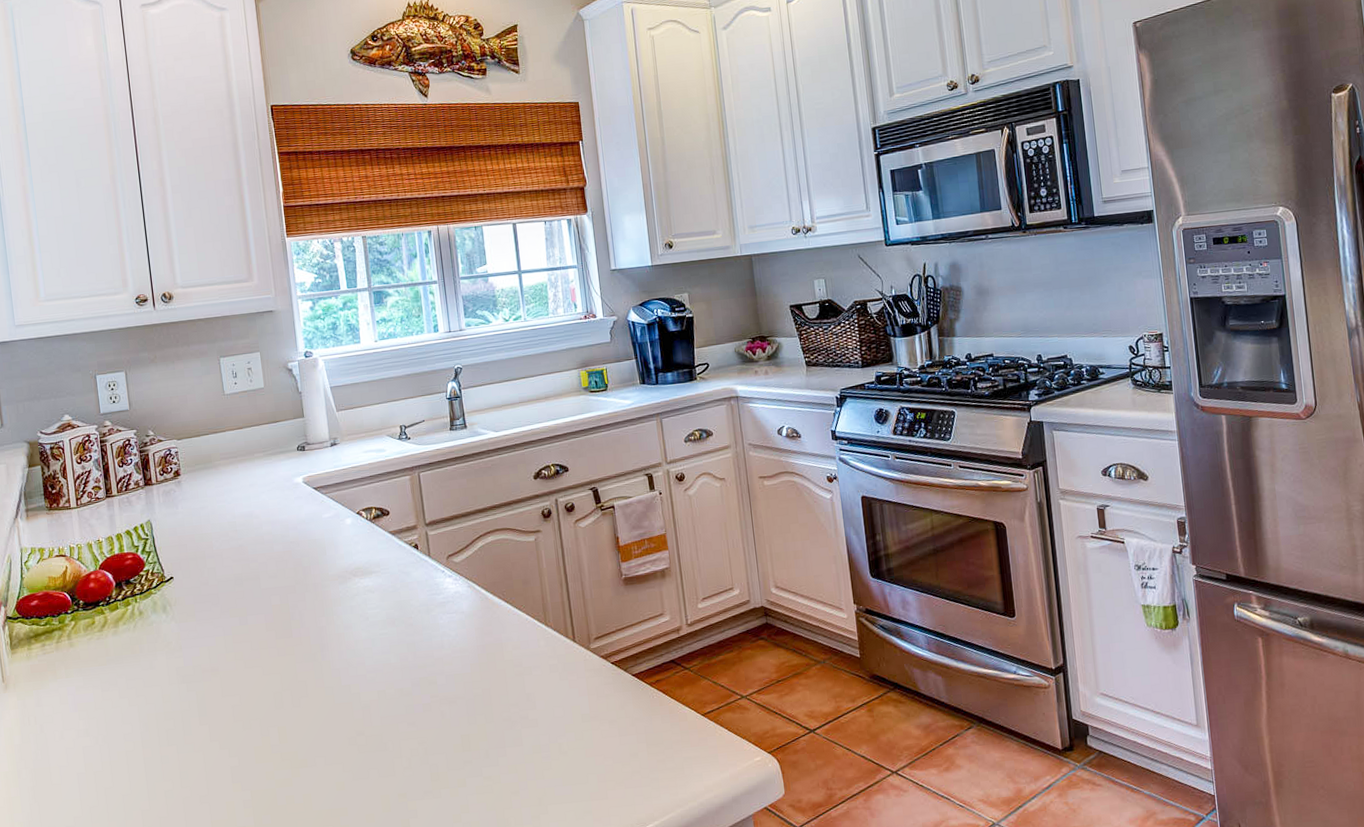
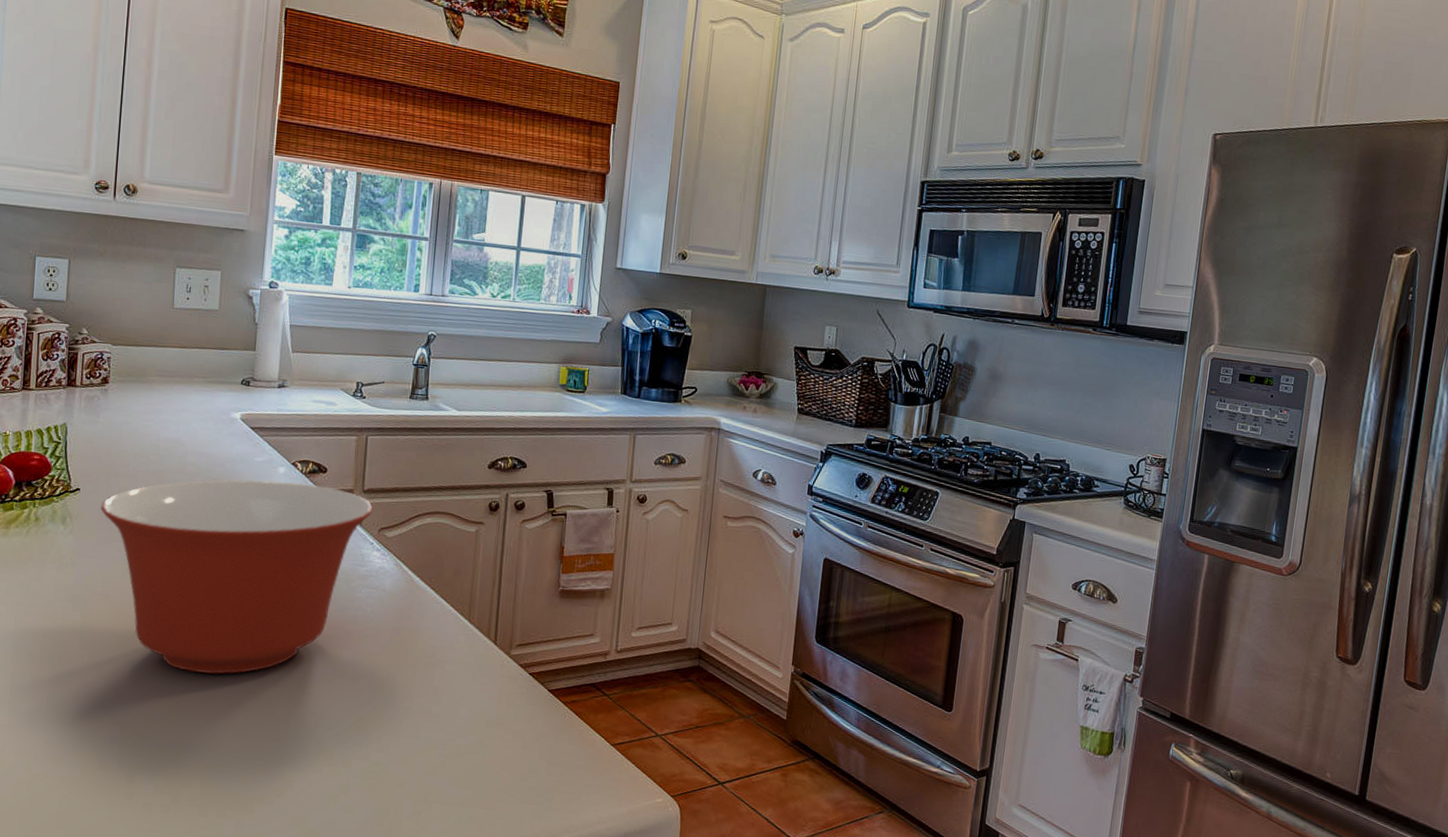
mixing bowl: none [194,527,438,726] -> present [100,479,374,674]

